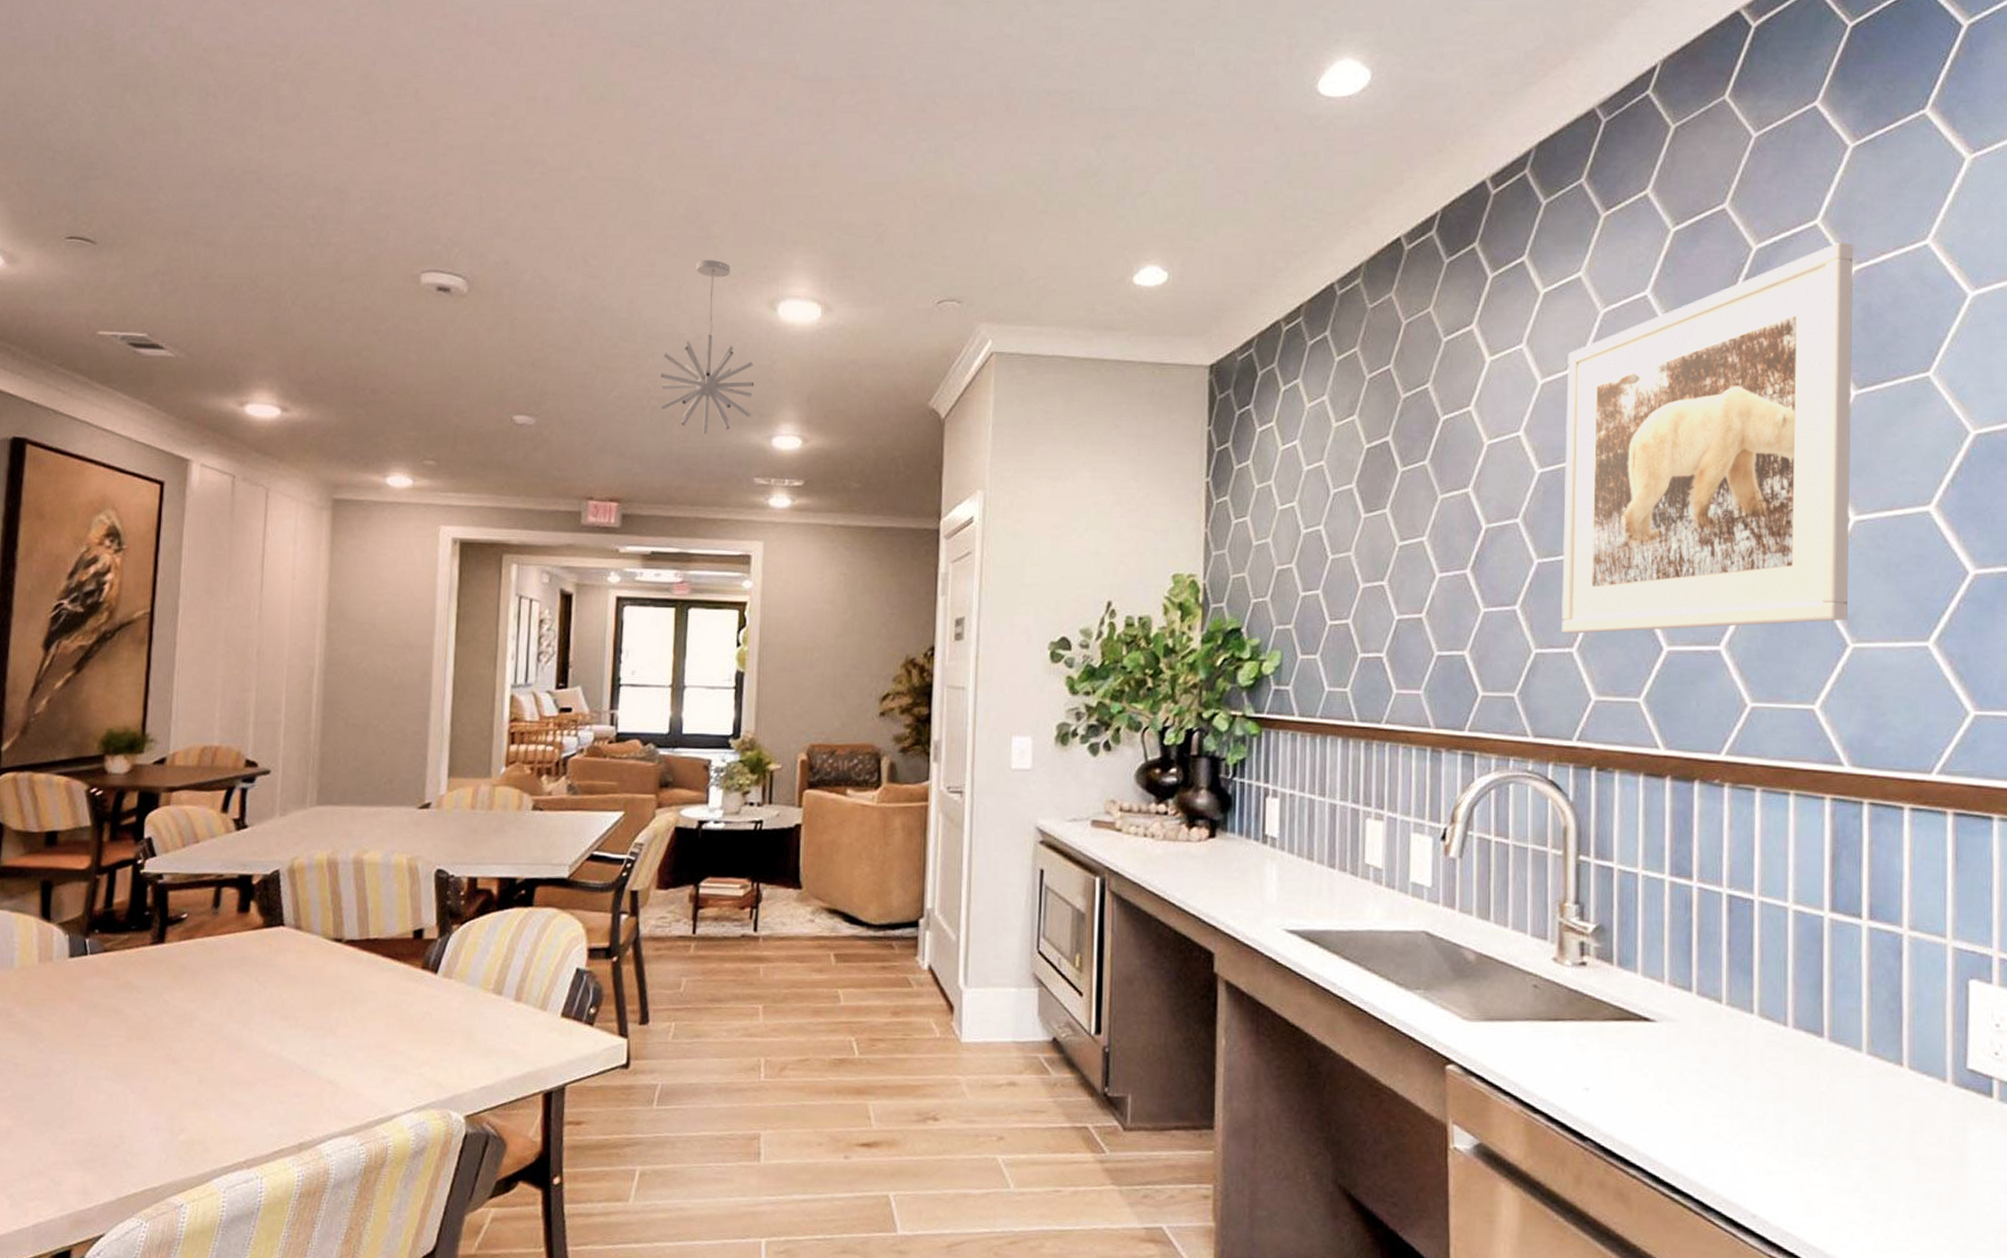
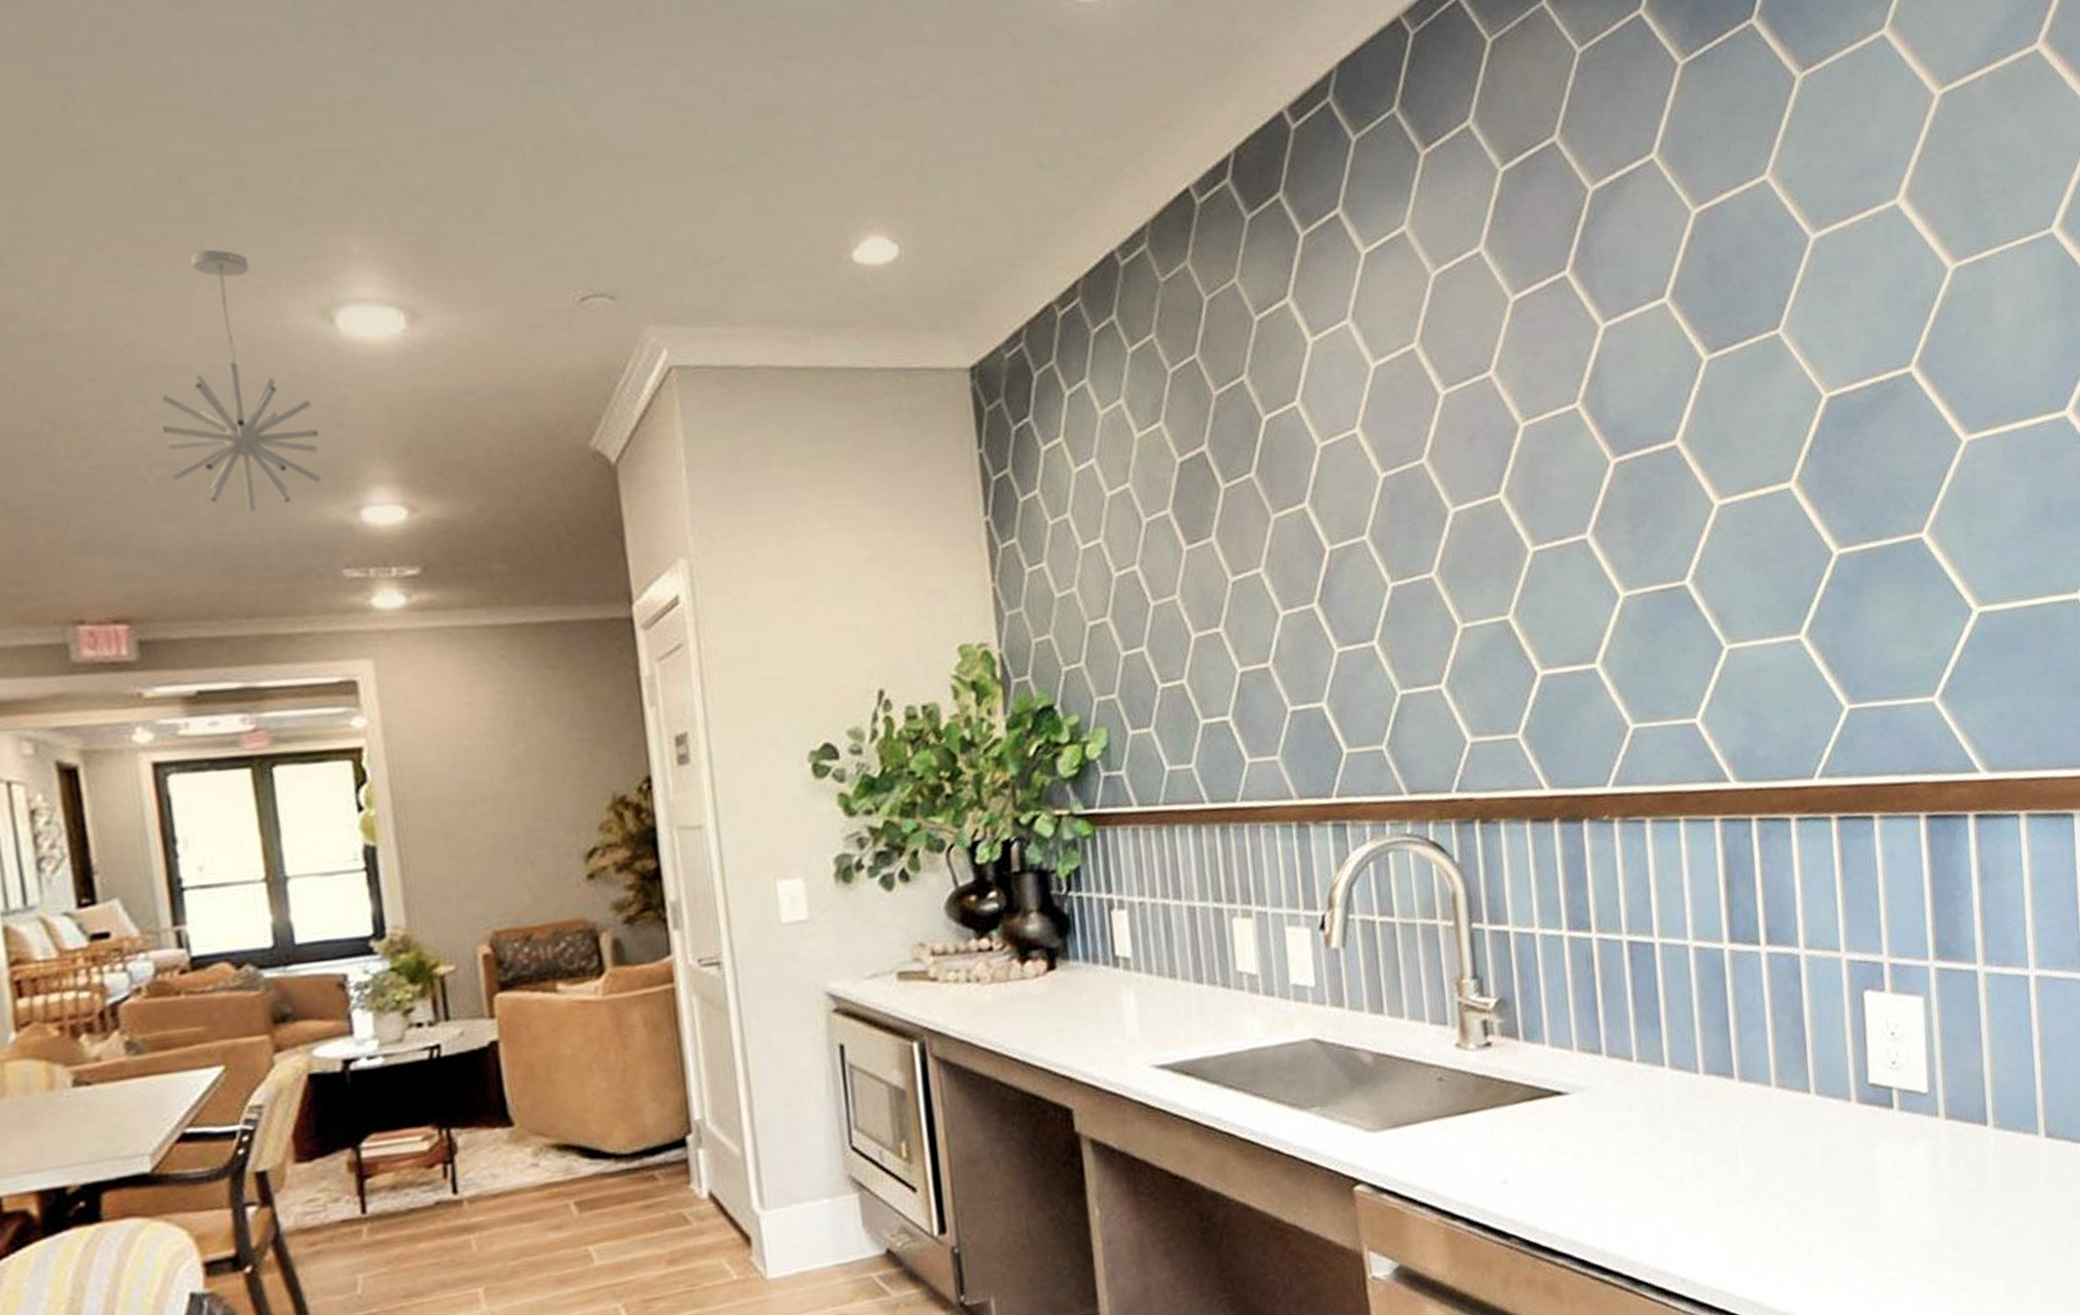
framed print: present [1562,242,1854,634] -> none [1400,180,1721,668]

